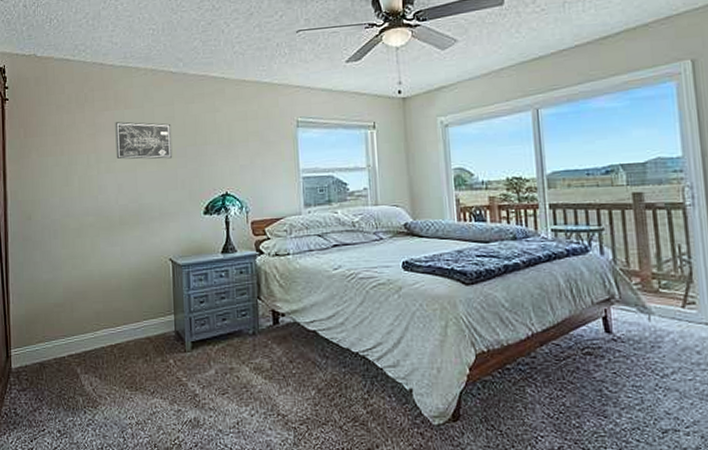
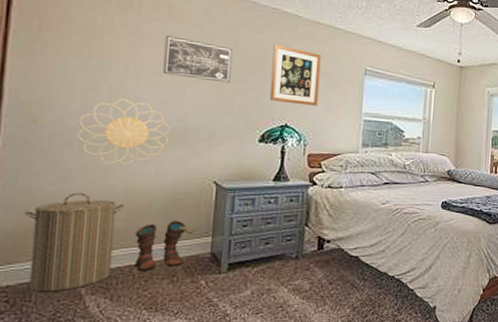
laundry hamper: none [30,278,101,371] -> present [24,192,124,292]
decorative wall piece: none [59,188,129,250] -> present [76,99,171,165]
boots: none [112,299,161,351] -> present [134,220,197,272]
wall art: none [205,111,254,171] -> present [269,44,322,106]

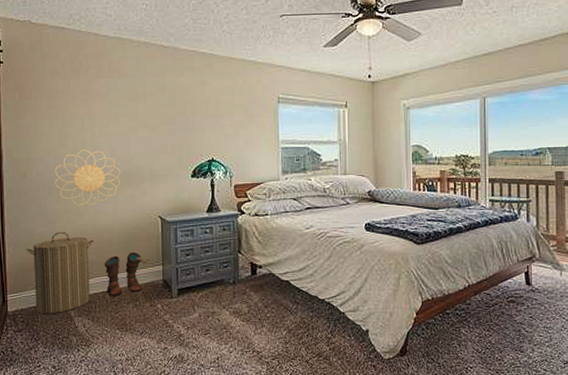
wall art: present [162,35,234,83] -> none [108,89,163,126]
wall art: present [269,44,322,106] -> none [195,85,238,139]

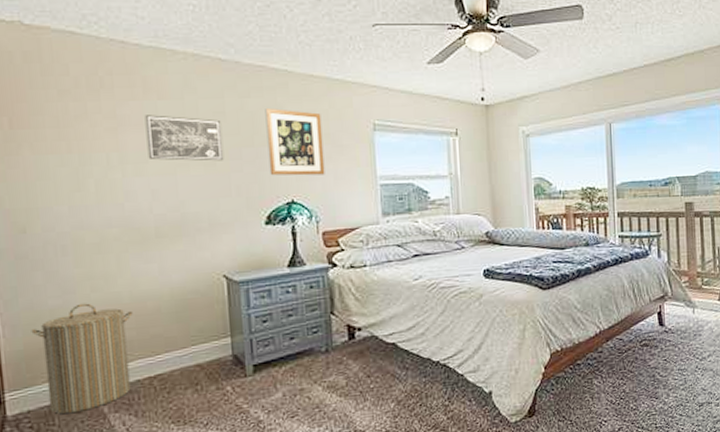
decorative wall piece: present [54,149,121,206] -> none [69,194,168,269]
boots: present [104,251,150,297] -> none [149,322,214,383]
wall art: none [108,89,163,126] -> present [144,115,224,161]
wall art: none [195,85,238,139] -> present [265,108,325,176]

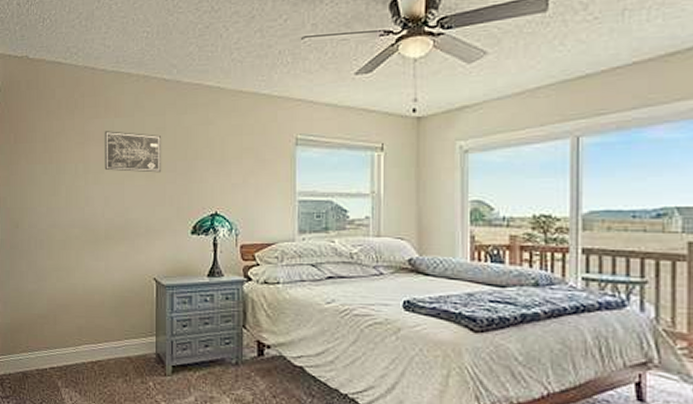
laundry hamper: present [31,303,133,415] -> none [16,290,84,382]
wall art: present [265,108,325,176] -> none [198,124,247,189]

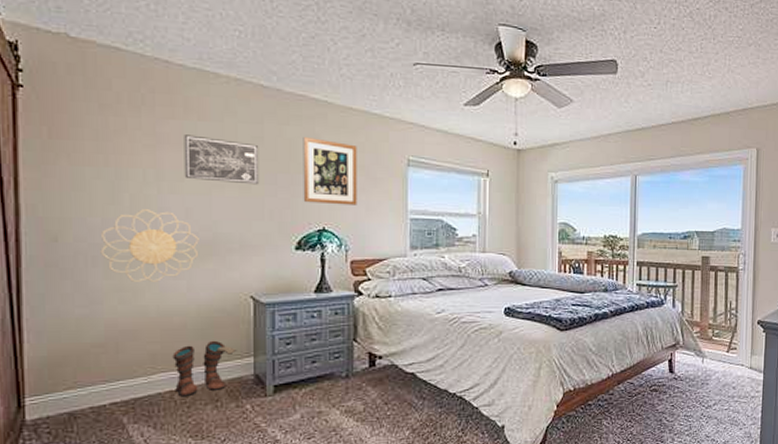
decorative wall piece: none [45,199,114,263] -> present [100,209,199,282]
boots: none [94,318,143,369] -> present [172,340,237,397]
wall art: none [198,124,247,189] -> present [303,137,357,206]

